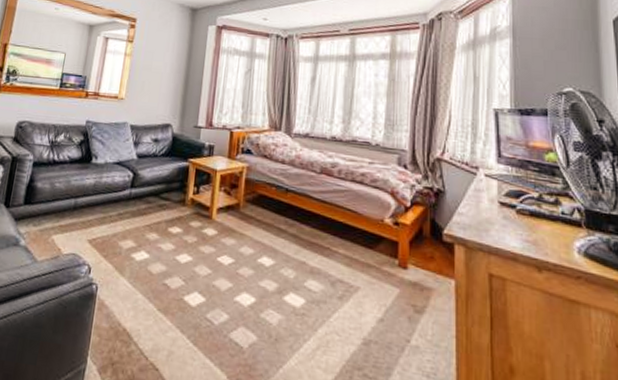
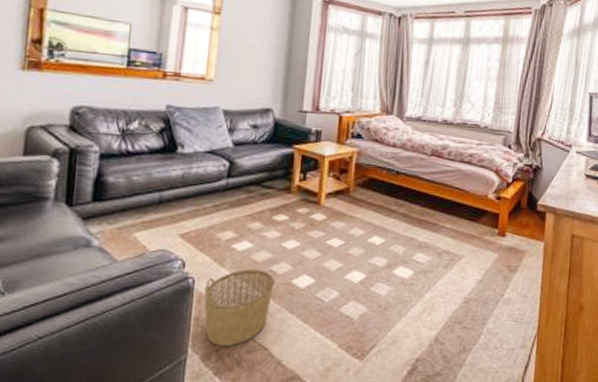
basket: none [103,280,168,362] -> present [204,269,275,347]

